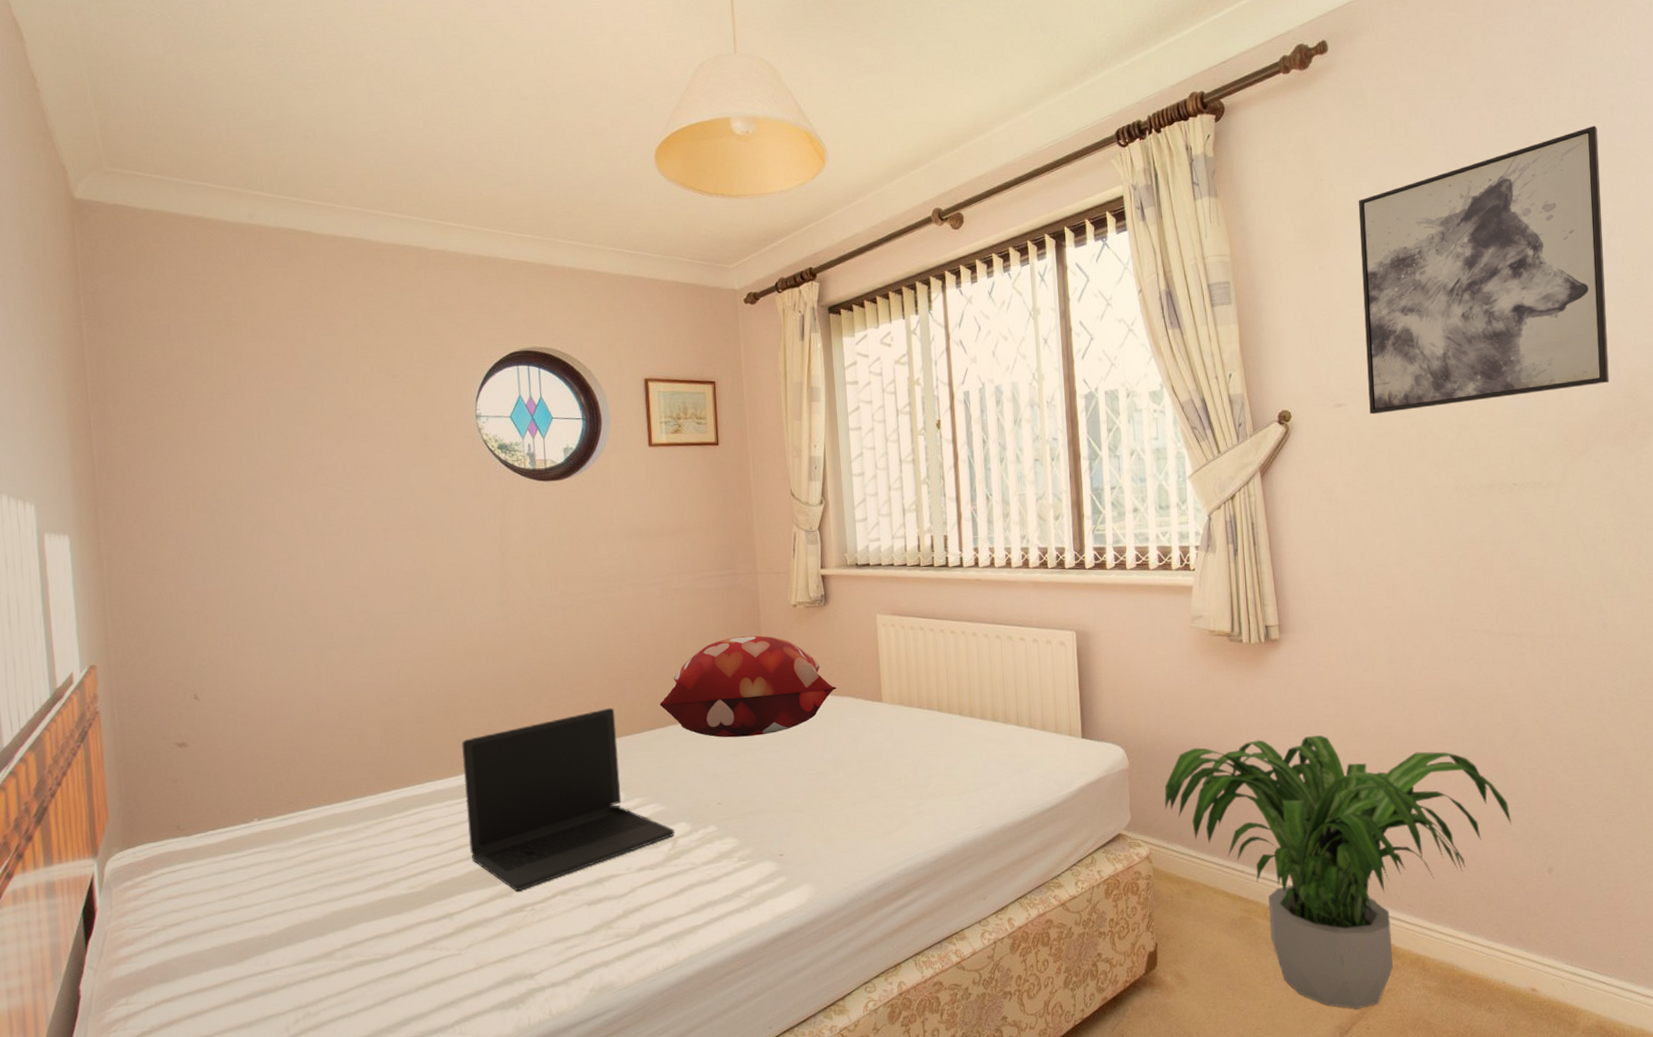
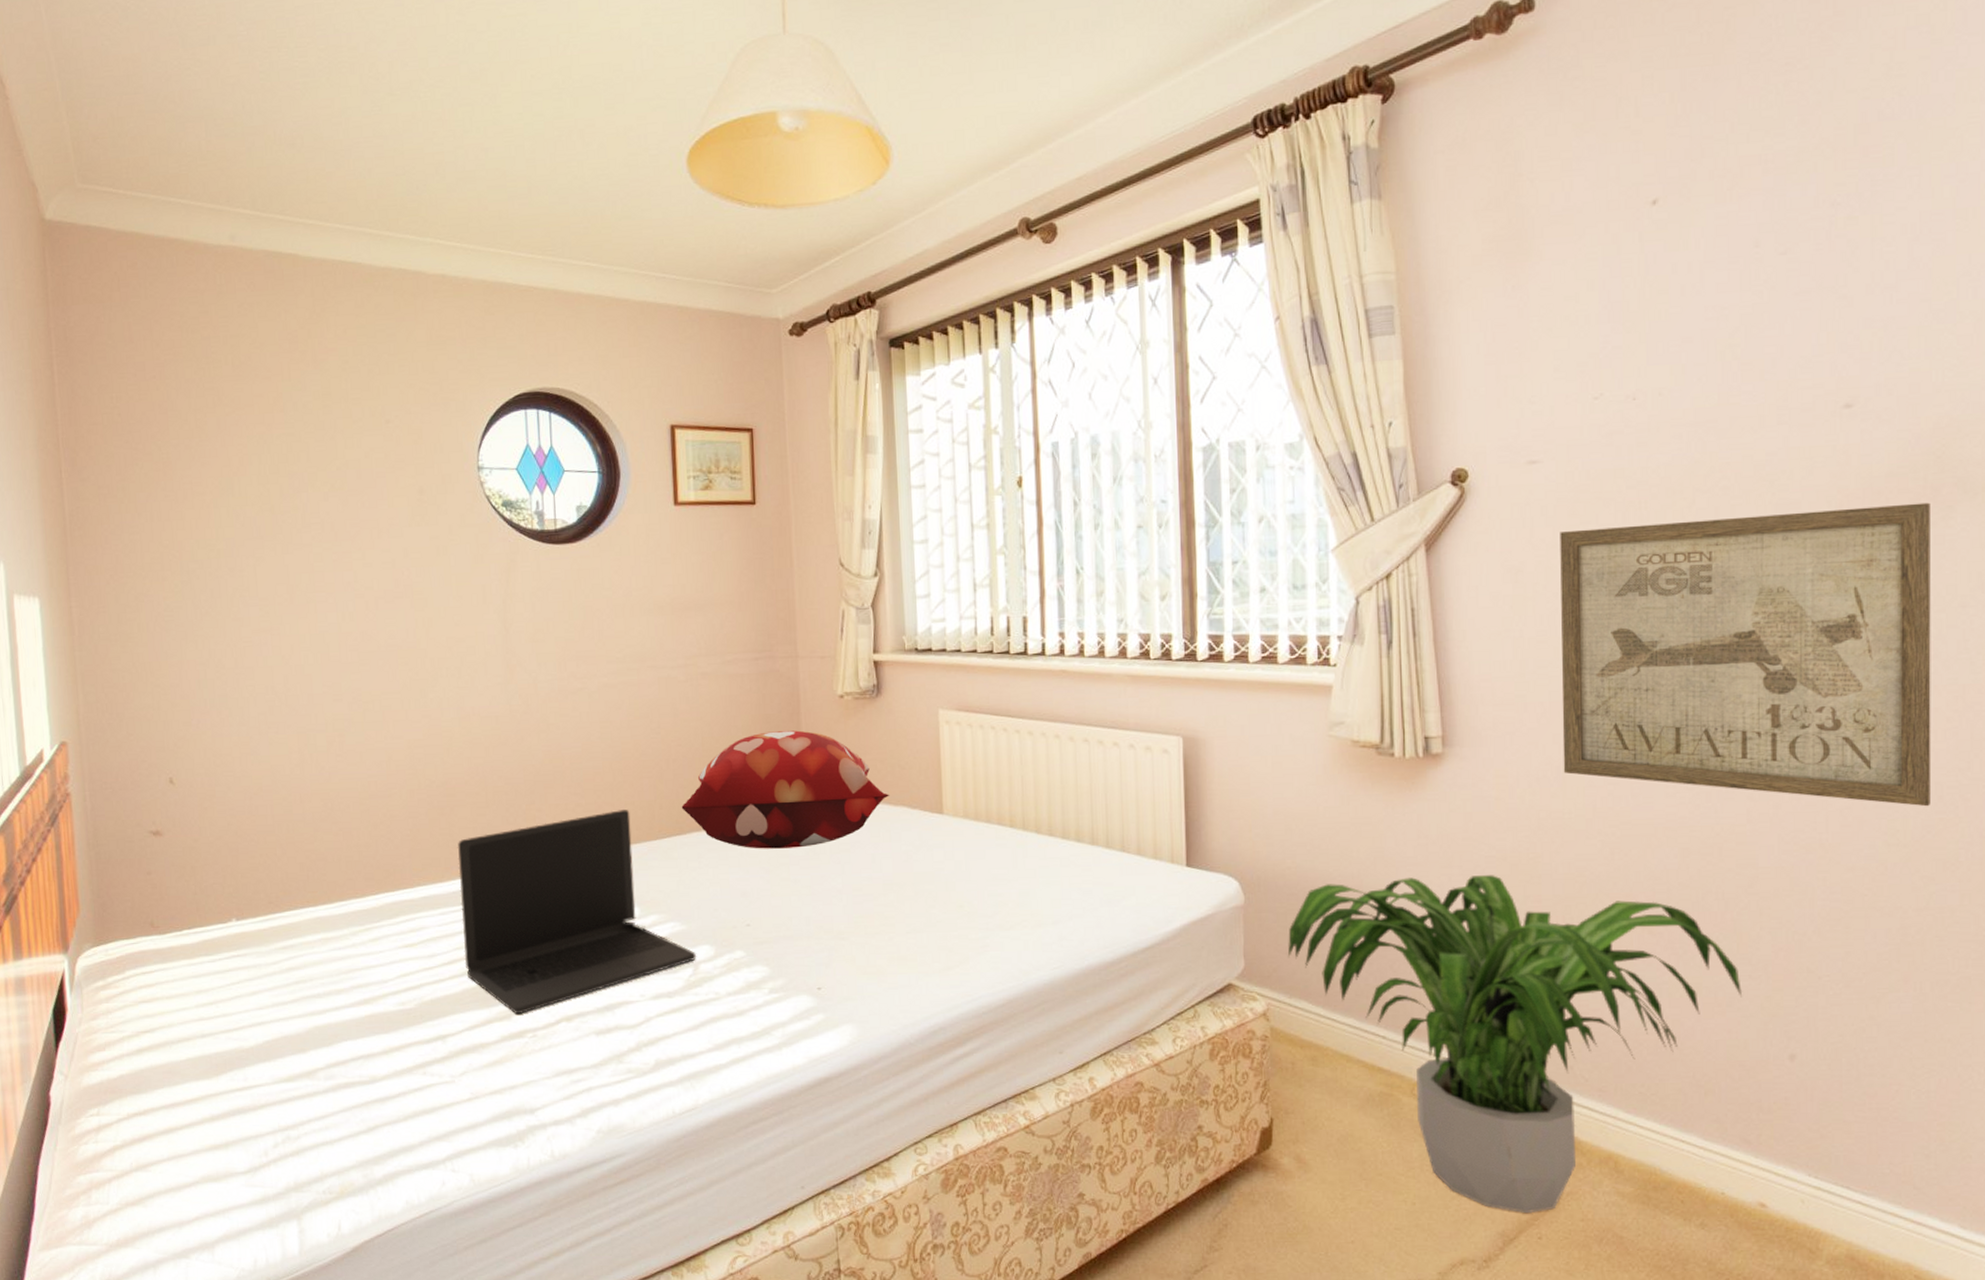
wall art: present [1358,125,1609,415] -> none [1568,97,1904,475]
wall art: none [1362,434,1641,669] -> present [1560,502,1932,807]

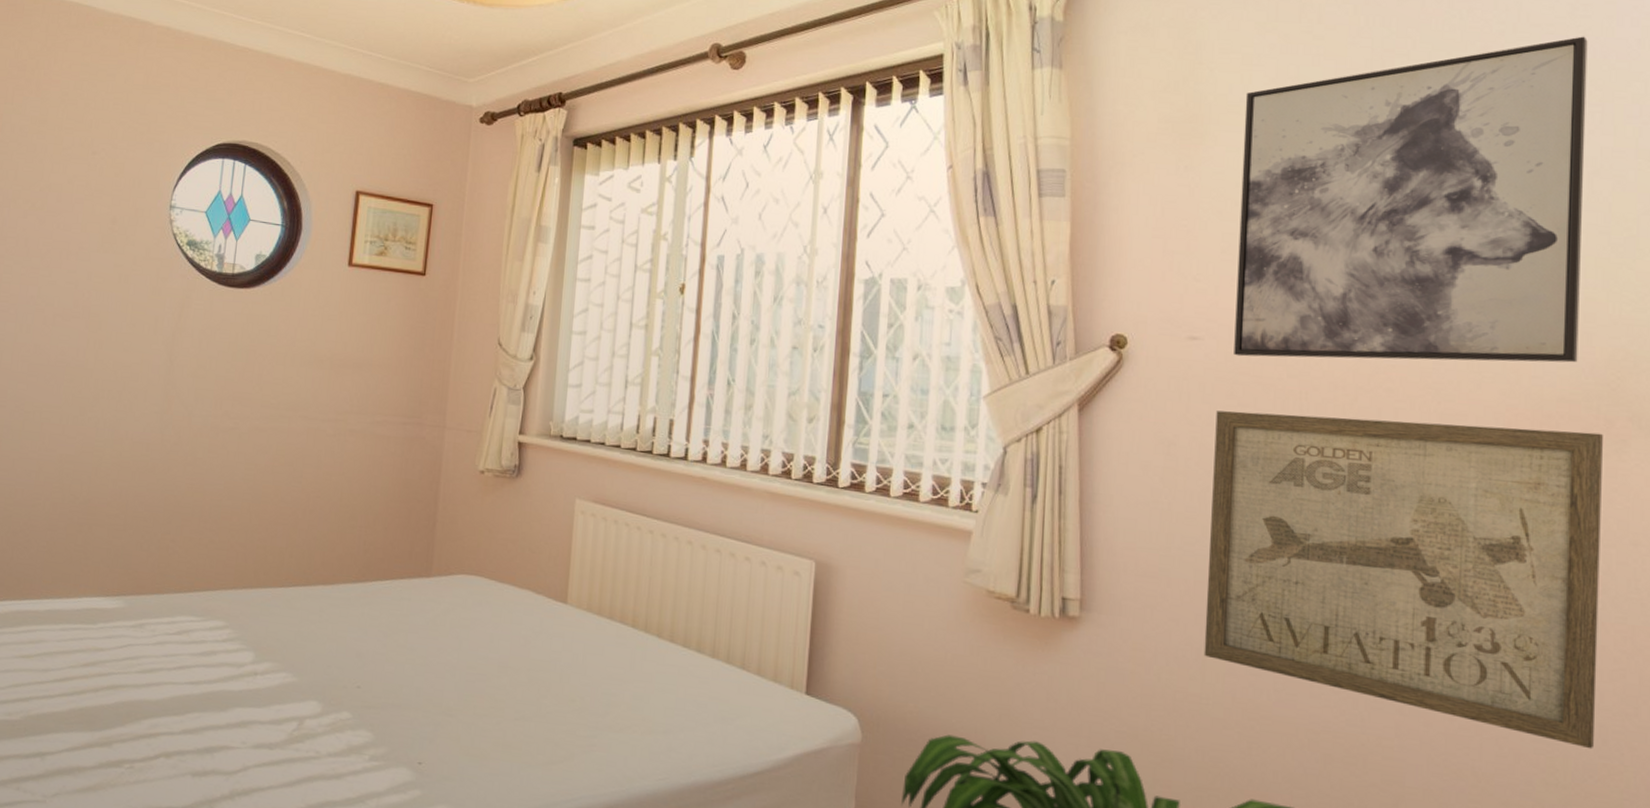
laptop: present [457,810,697,1015] -> none [76,552,304,743]
decorative pillow: present [681,730,890,849] -> none [311,496,517,617]
wall art: none [1568,97,1904,475] -> present [1234,36,1588,363]

